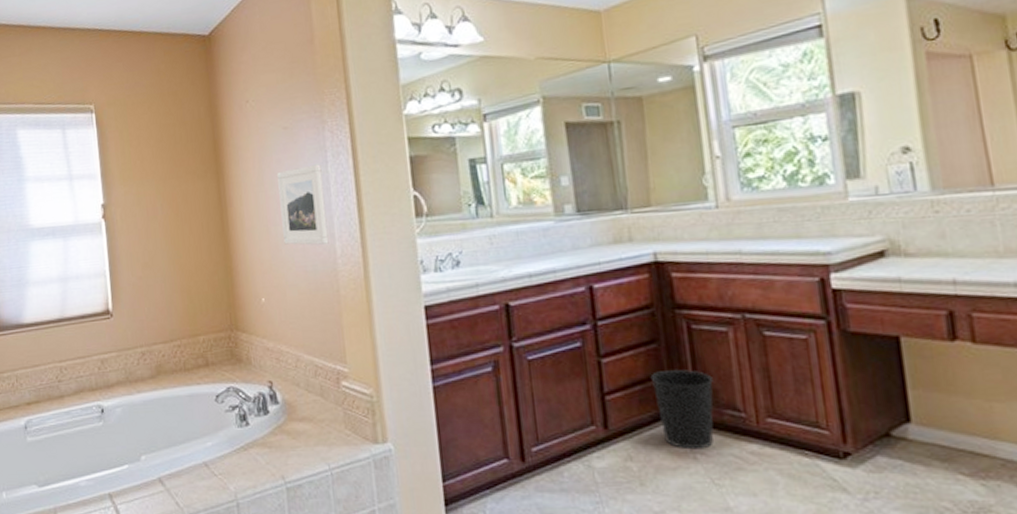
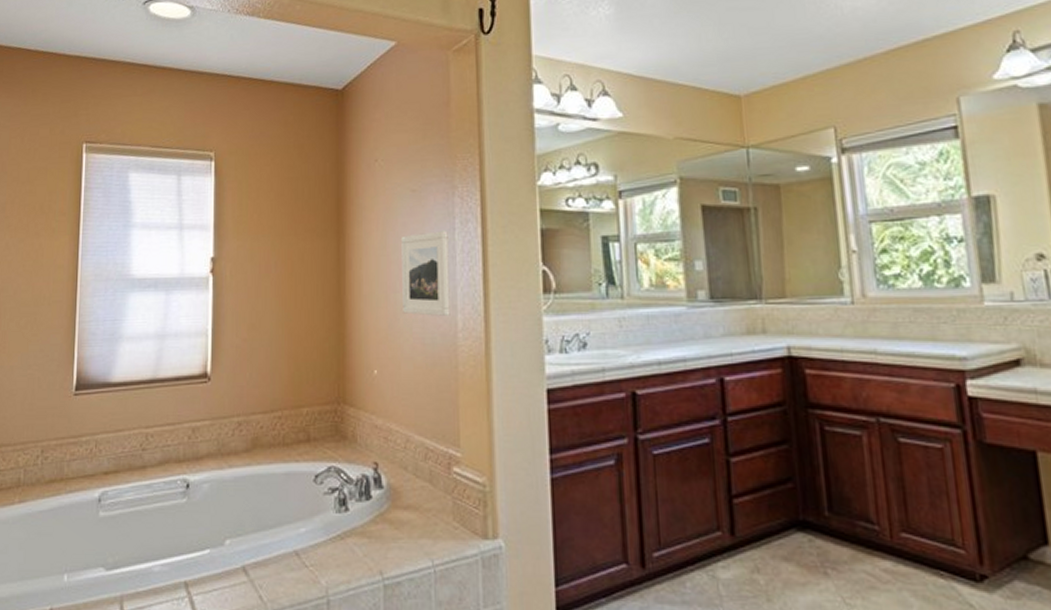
wastebasket: present [650,370,714,450] -> none [781,475,846,564]

